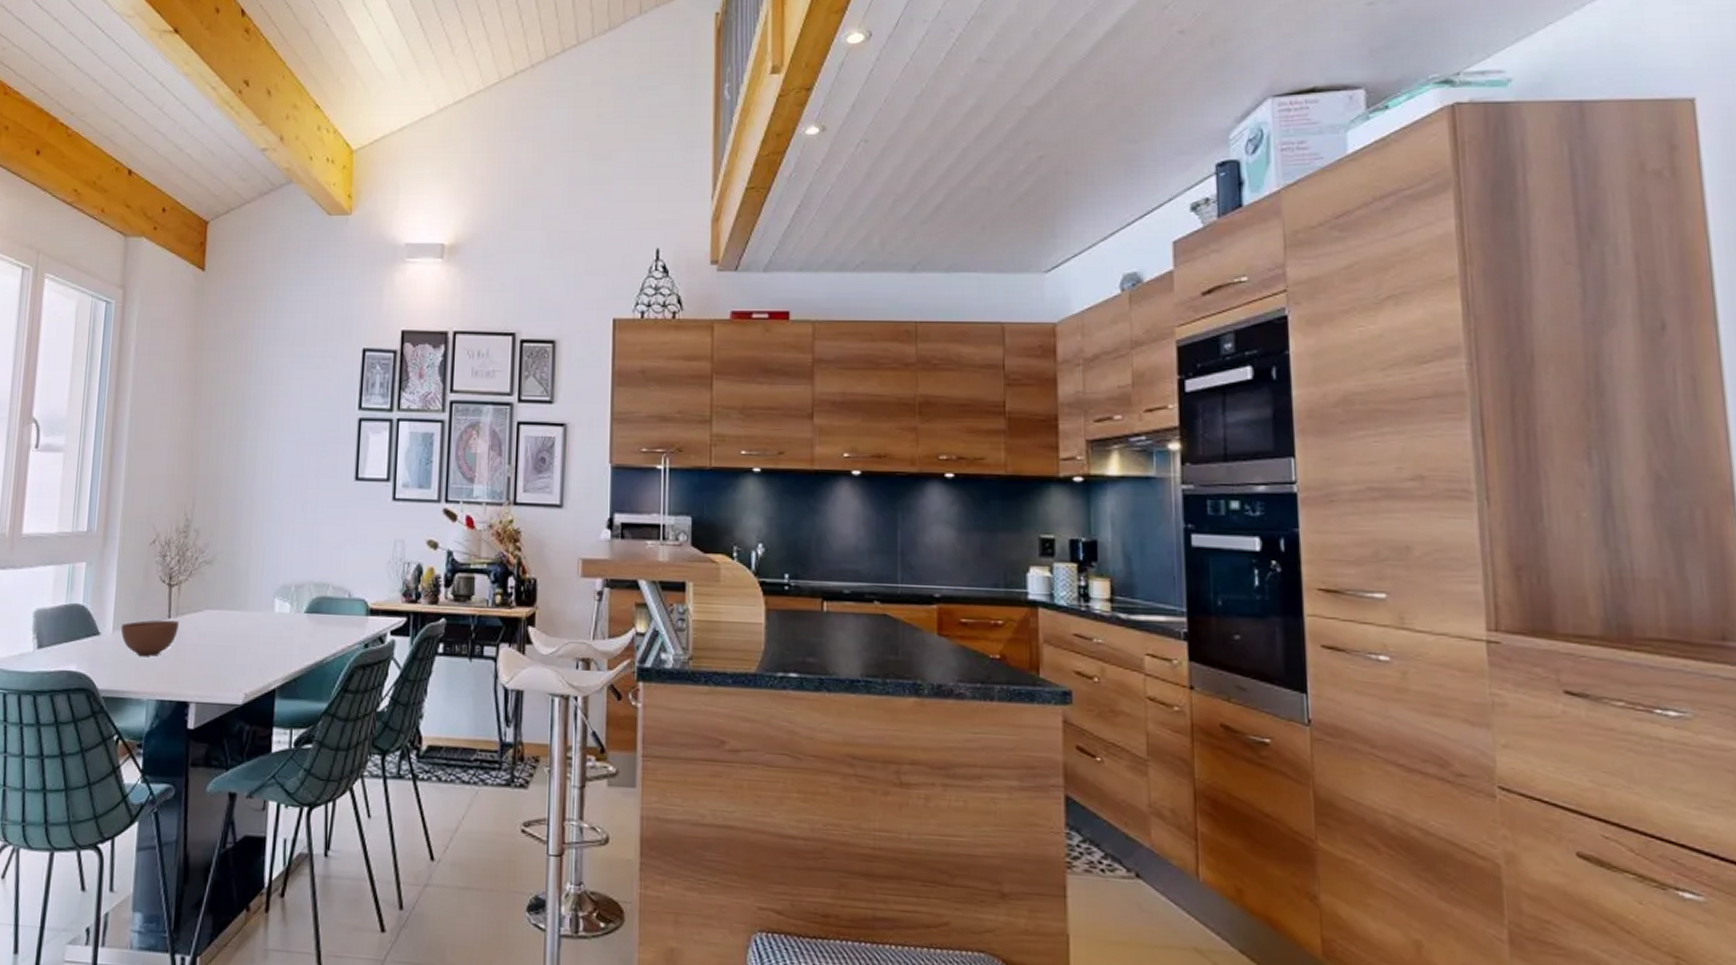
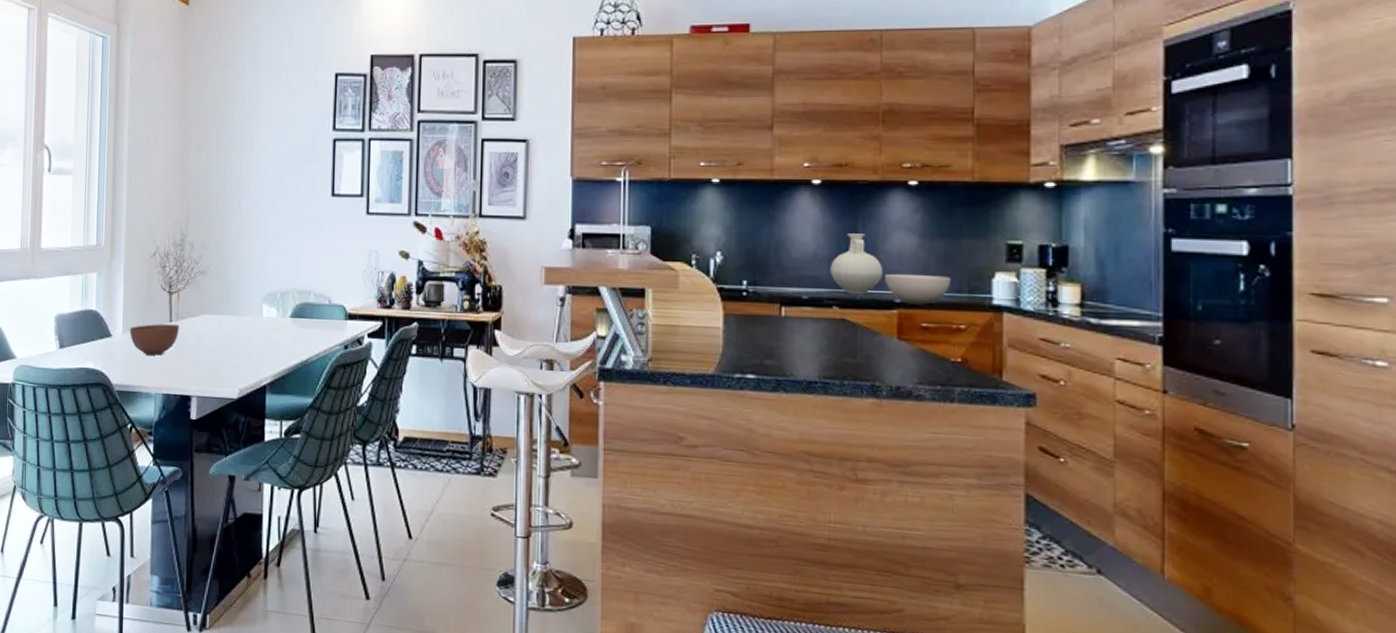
ceramic jug: none [871,526,923,590] -> present [830,233,884,295]
decorative bowl: none [923,567,989,600] -> present [884,273,952,305]

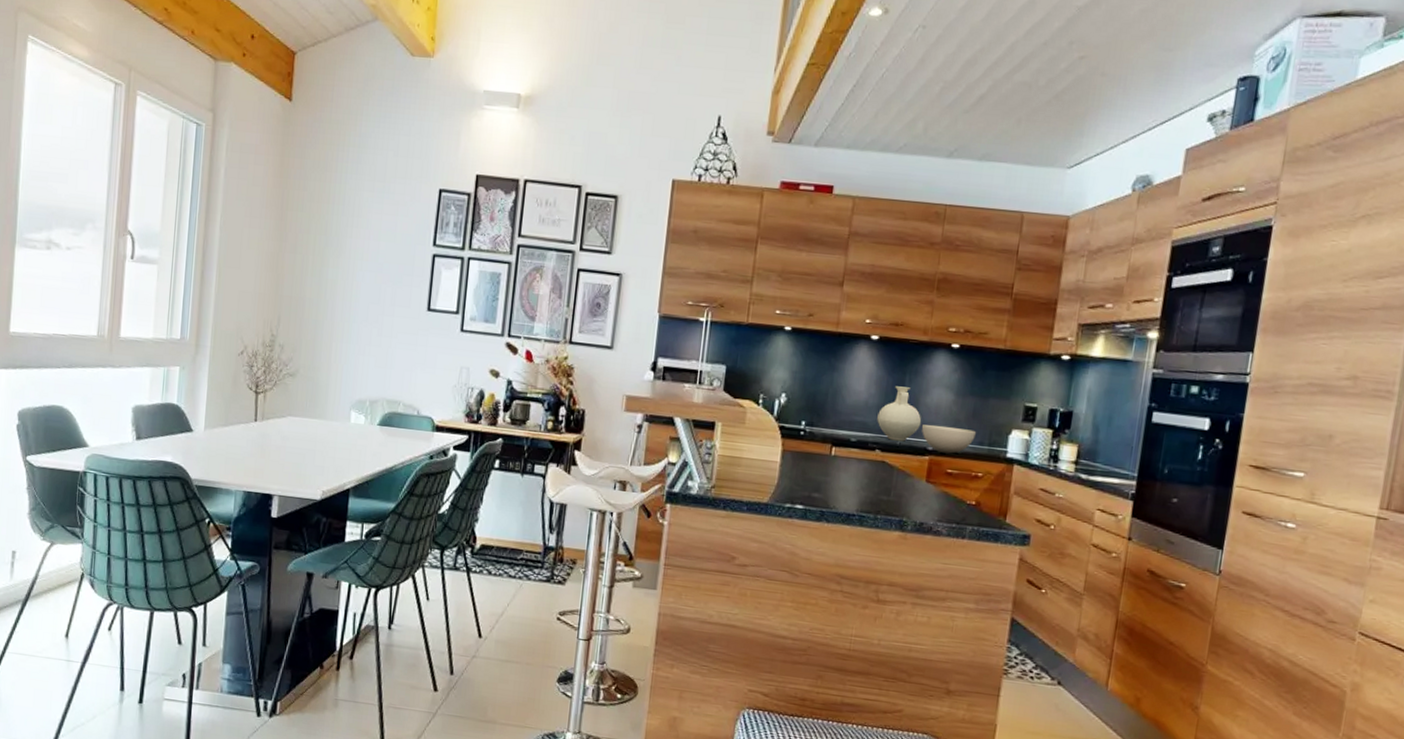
bowl: present [129,323,179,356] -> none [211,422,264,454]

